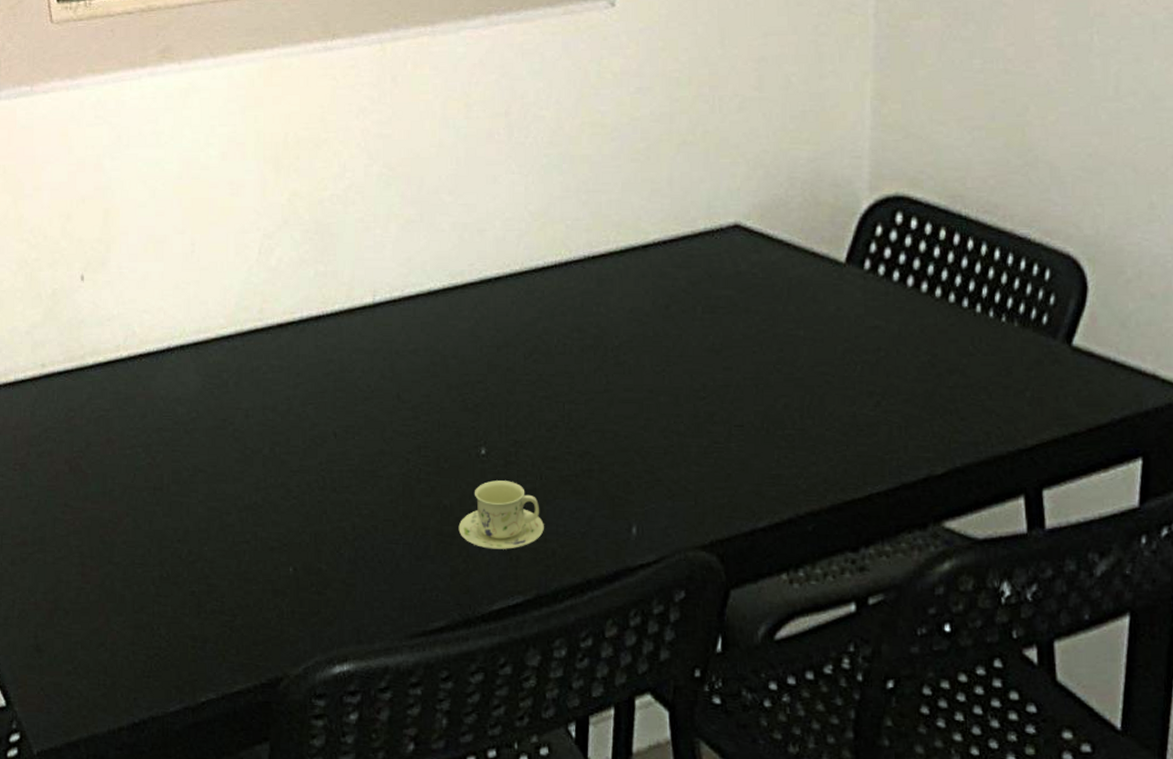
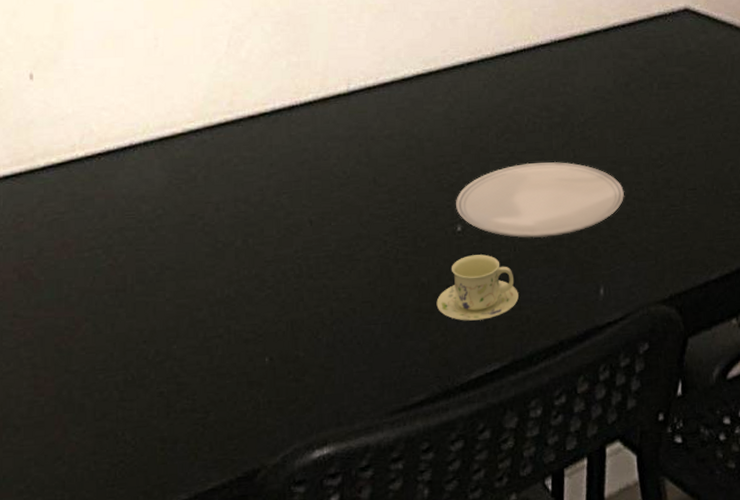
plate: none [480,387,661,468] -> present [456,162,624,239]

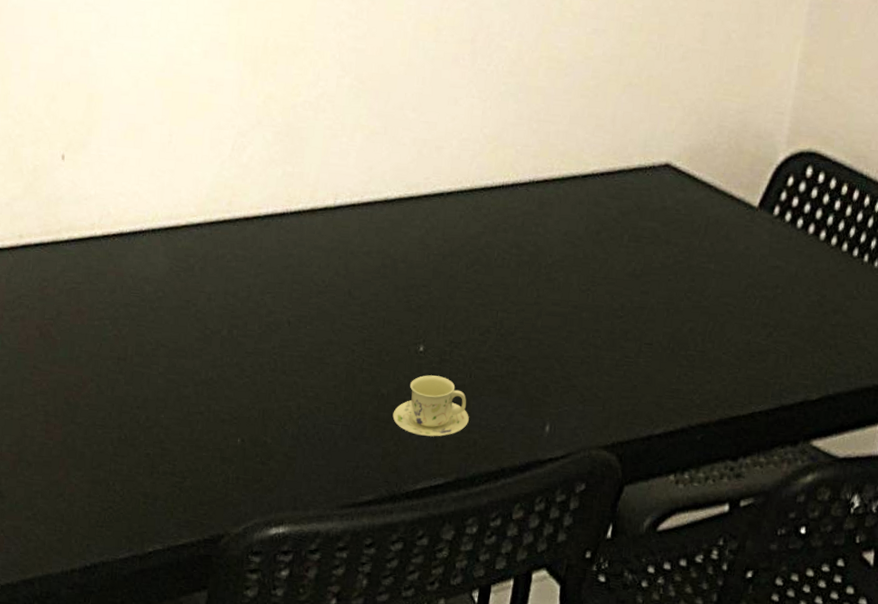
plate: present [456,162,624,239] -> none [421,296,581,370]

